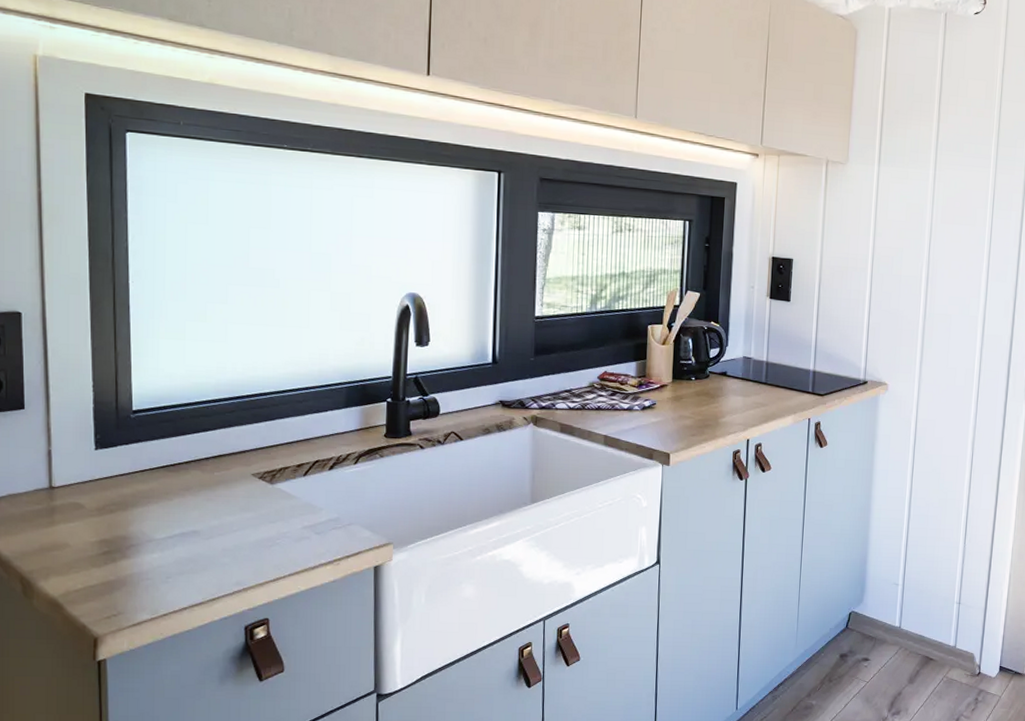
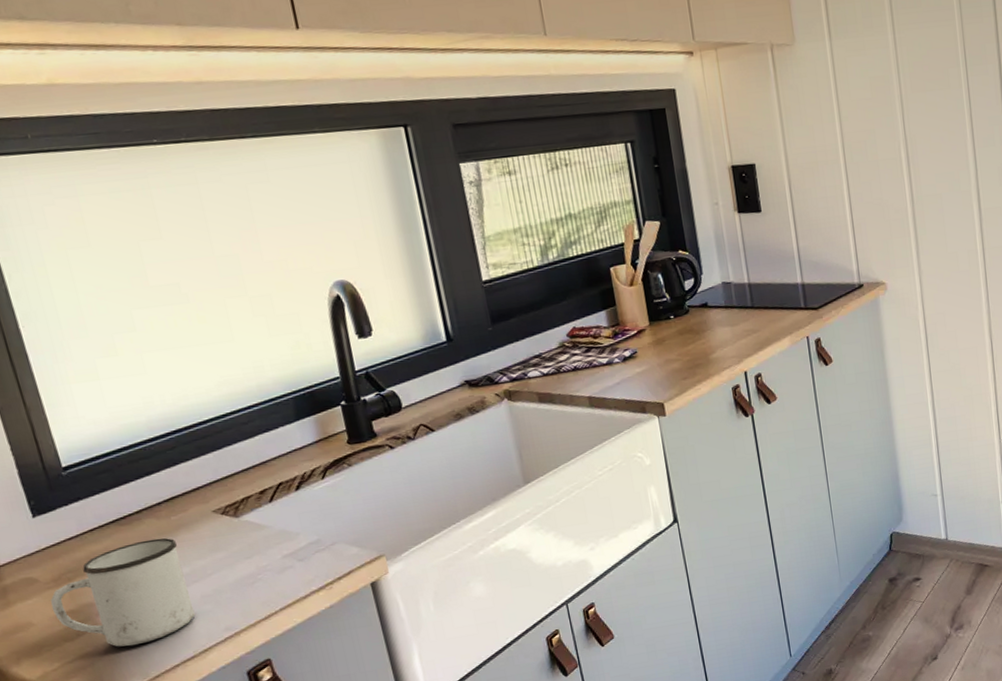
mug: none [89,489,213,583] -> present [50,538,195,647]

